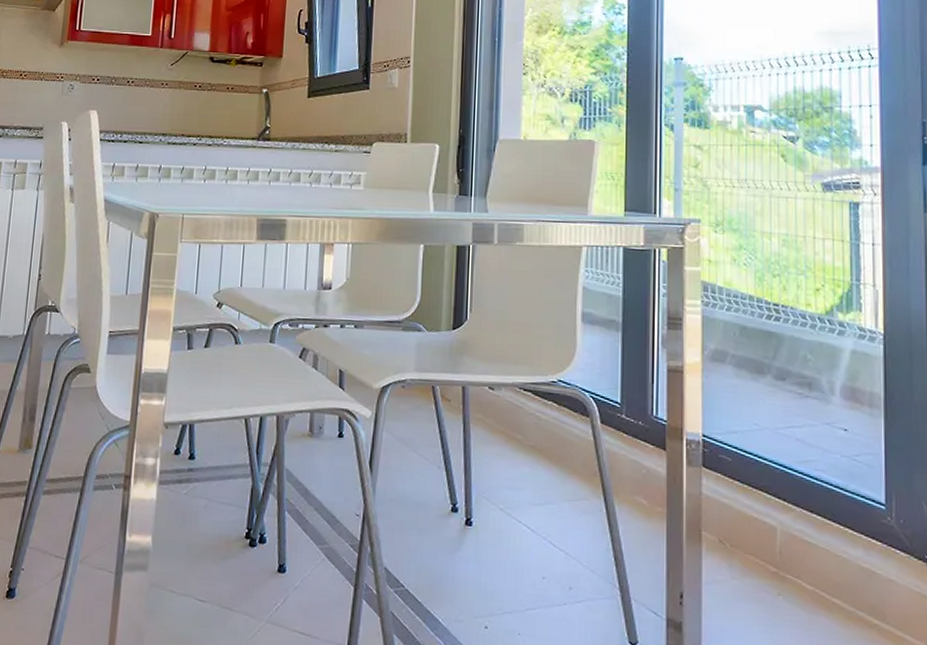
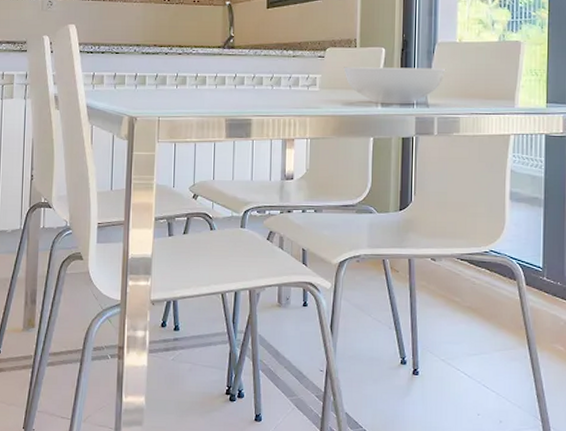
bowl: none [392,164,509,208] -> present [344,67,446,104]

